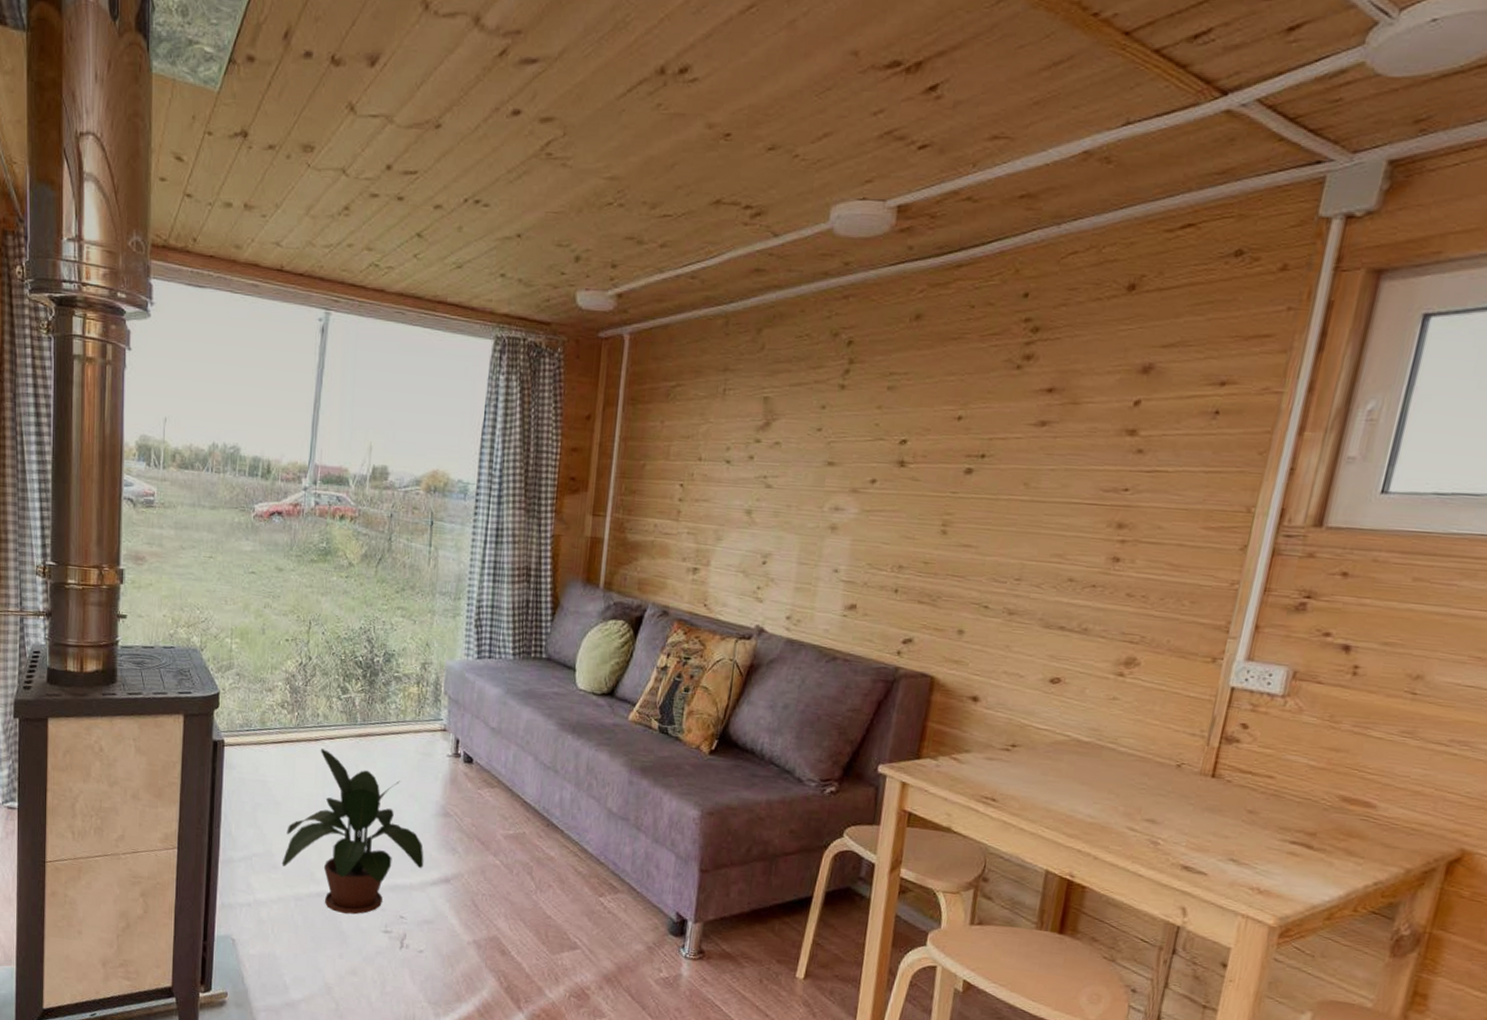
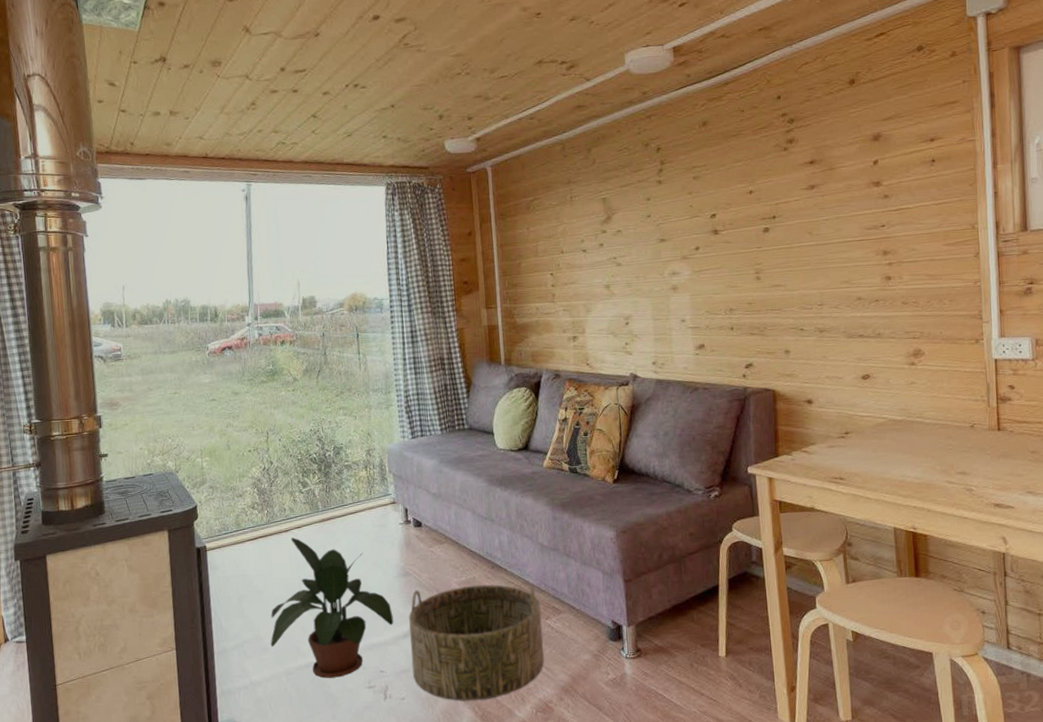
basket: none [436,834,596,971] -> present [408,583,544,701]

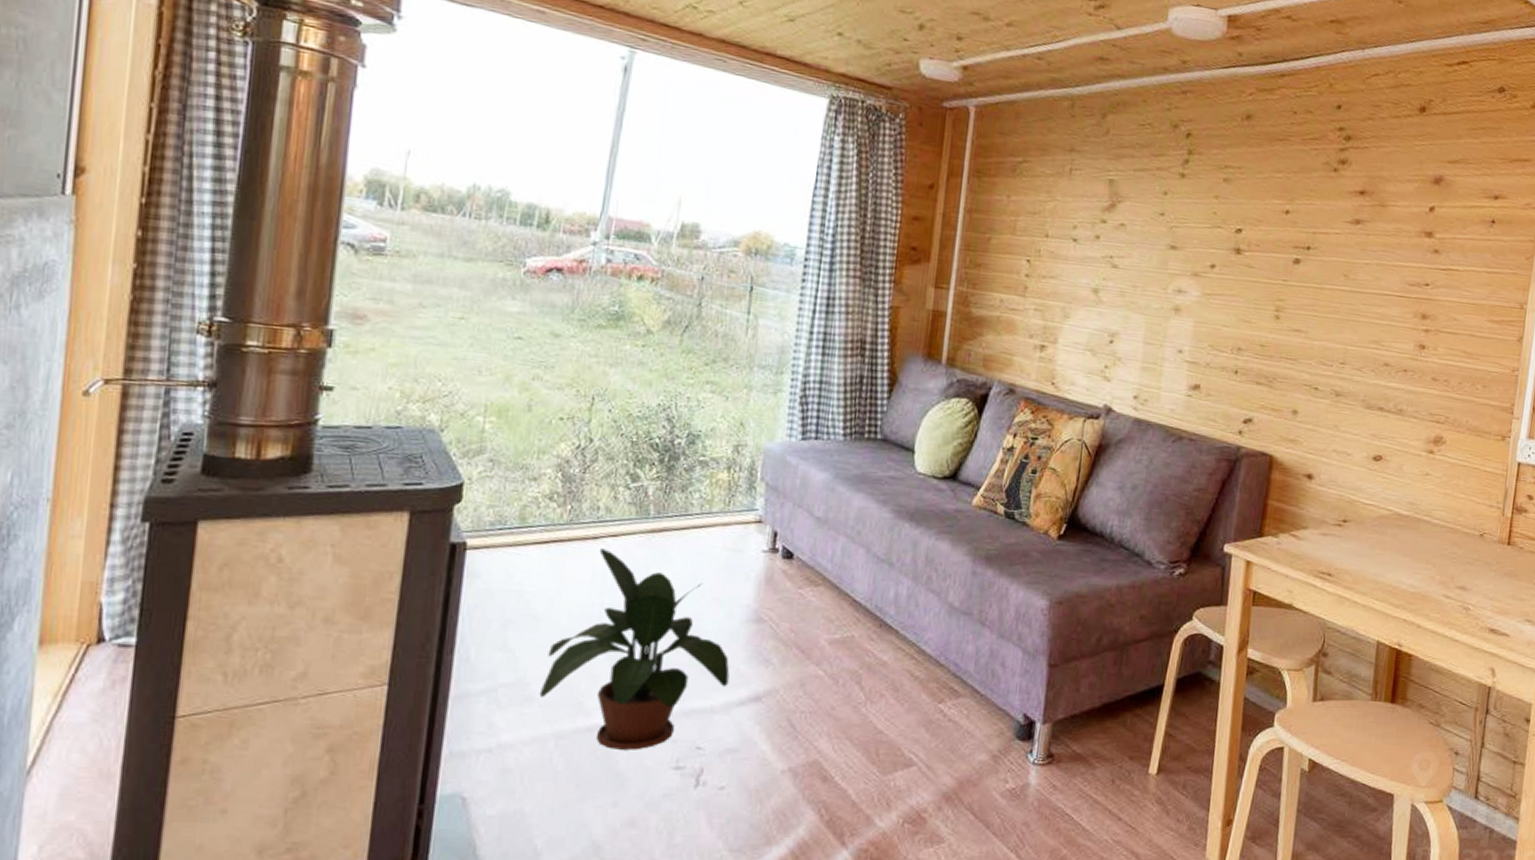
basket: present [408,583,544,701] -> none [742,643,935,800]

